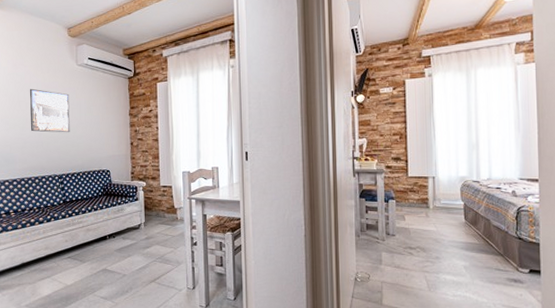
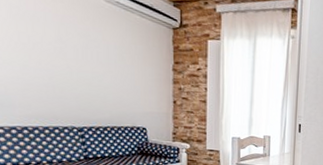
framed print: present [30,88,70,133] -> none [34,18,94,80]

